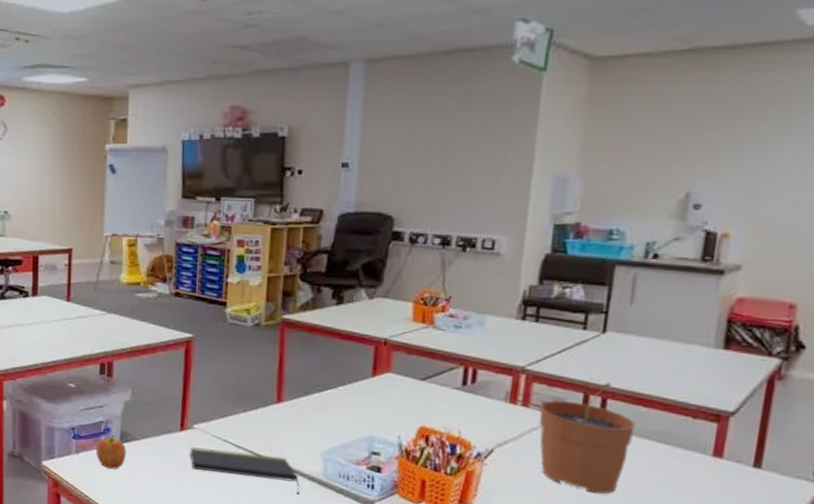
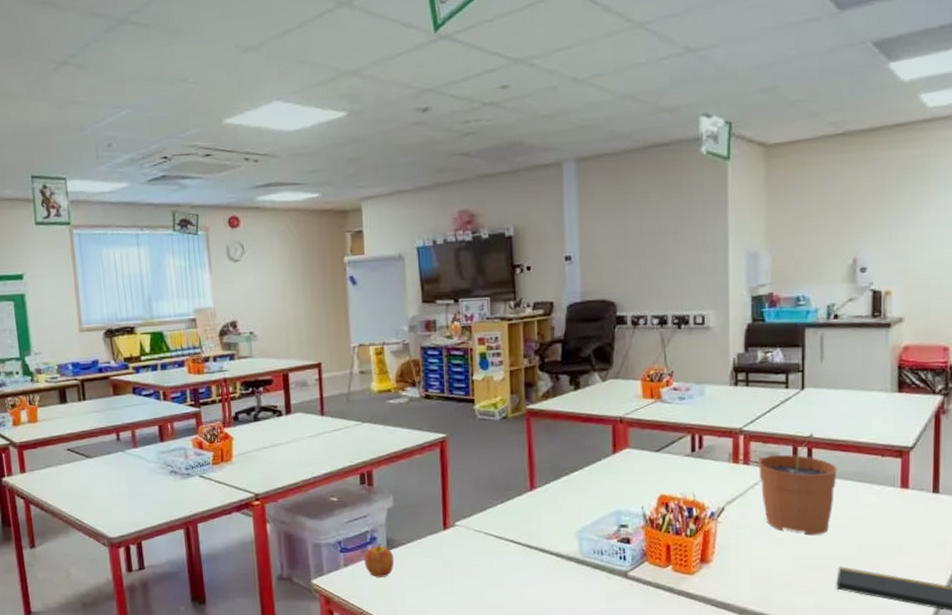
notepad: present [189,447,300,495] -> none [454,542,560,576]

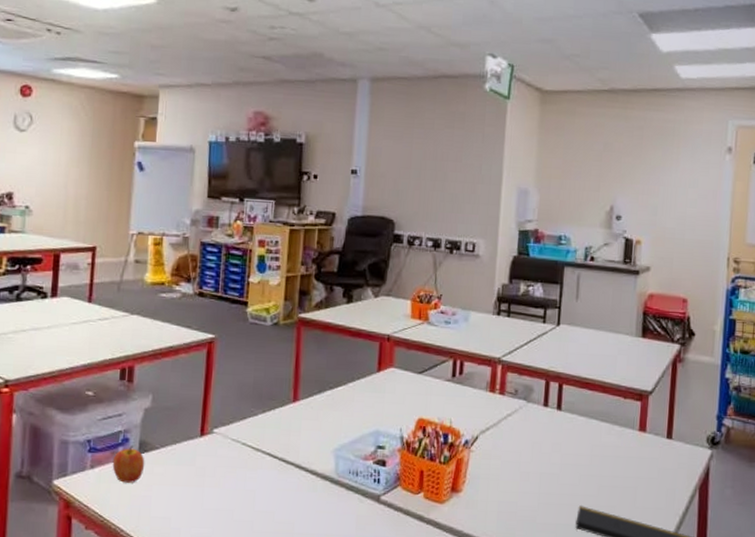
plant pot: present [757,433,837,536] -> none [512,369,584,472]

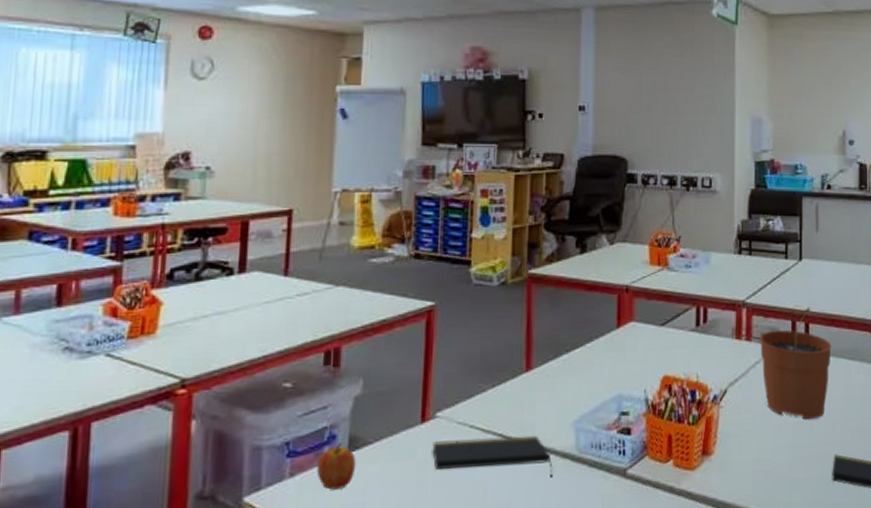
notepad: none [209,453,313,495] -> present [432,435,553,478]
plant pot: none [512,369,584,472] -> present [759,306,832,420]

